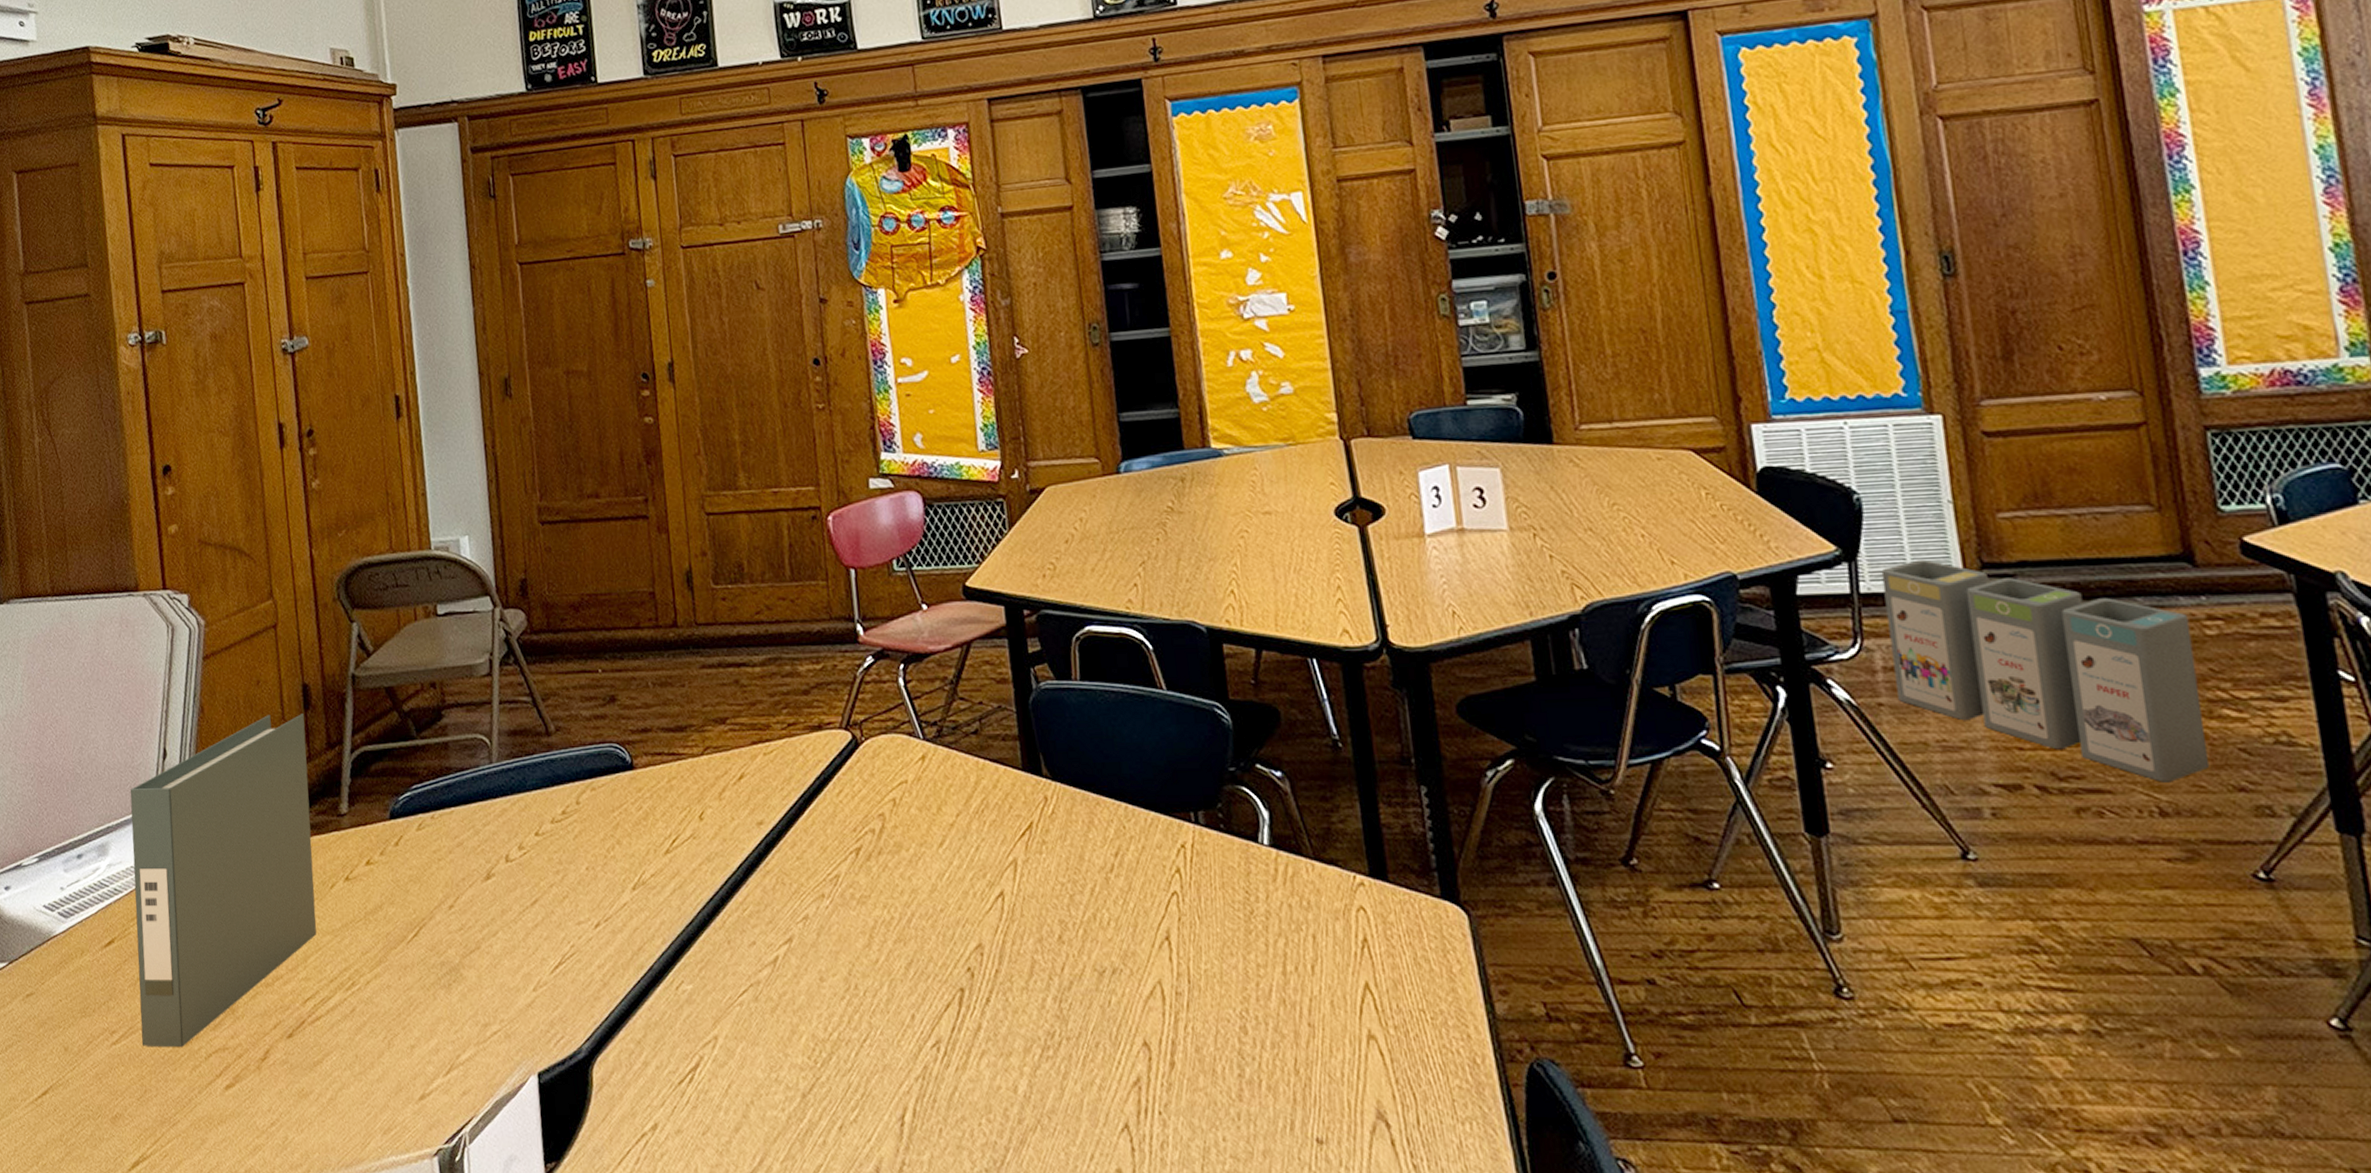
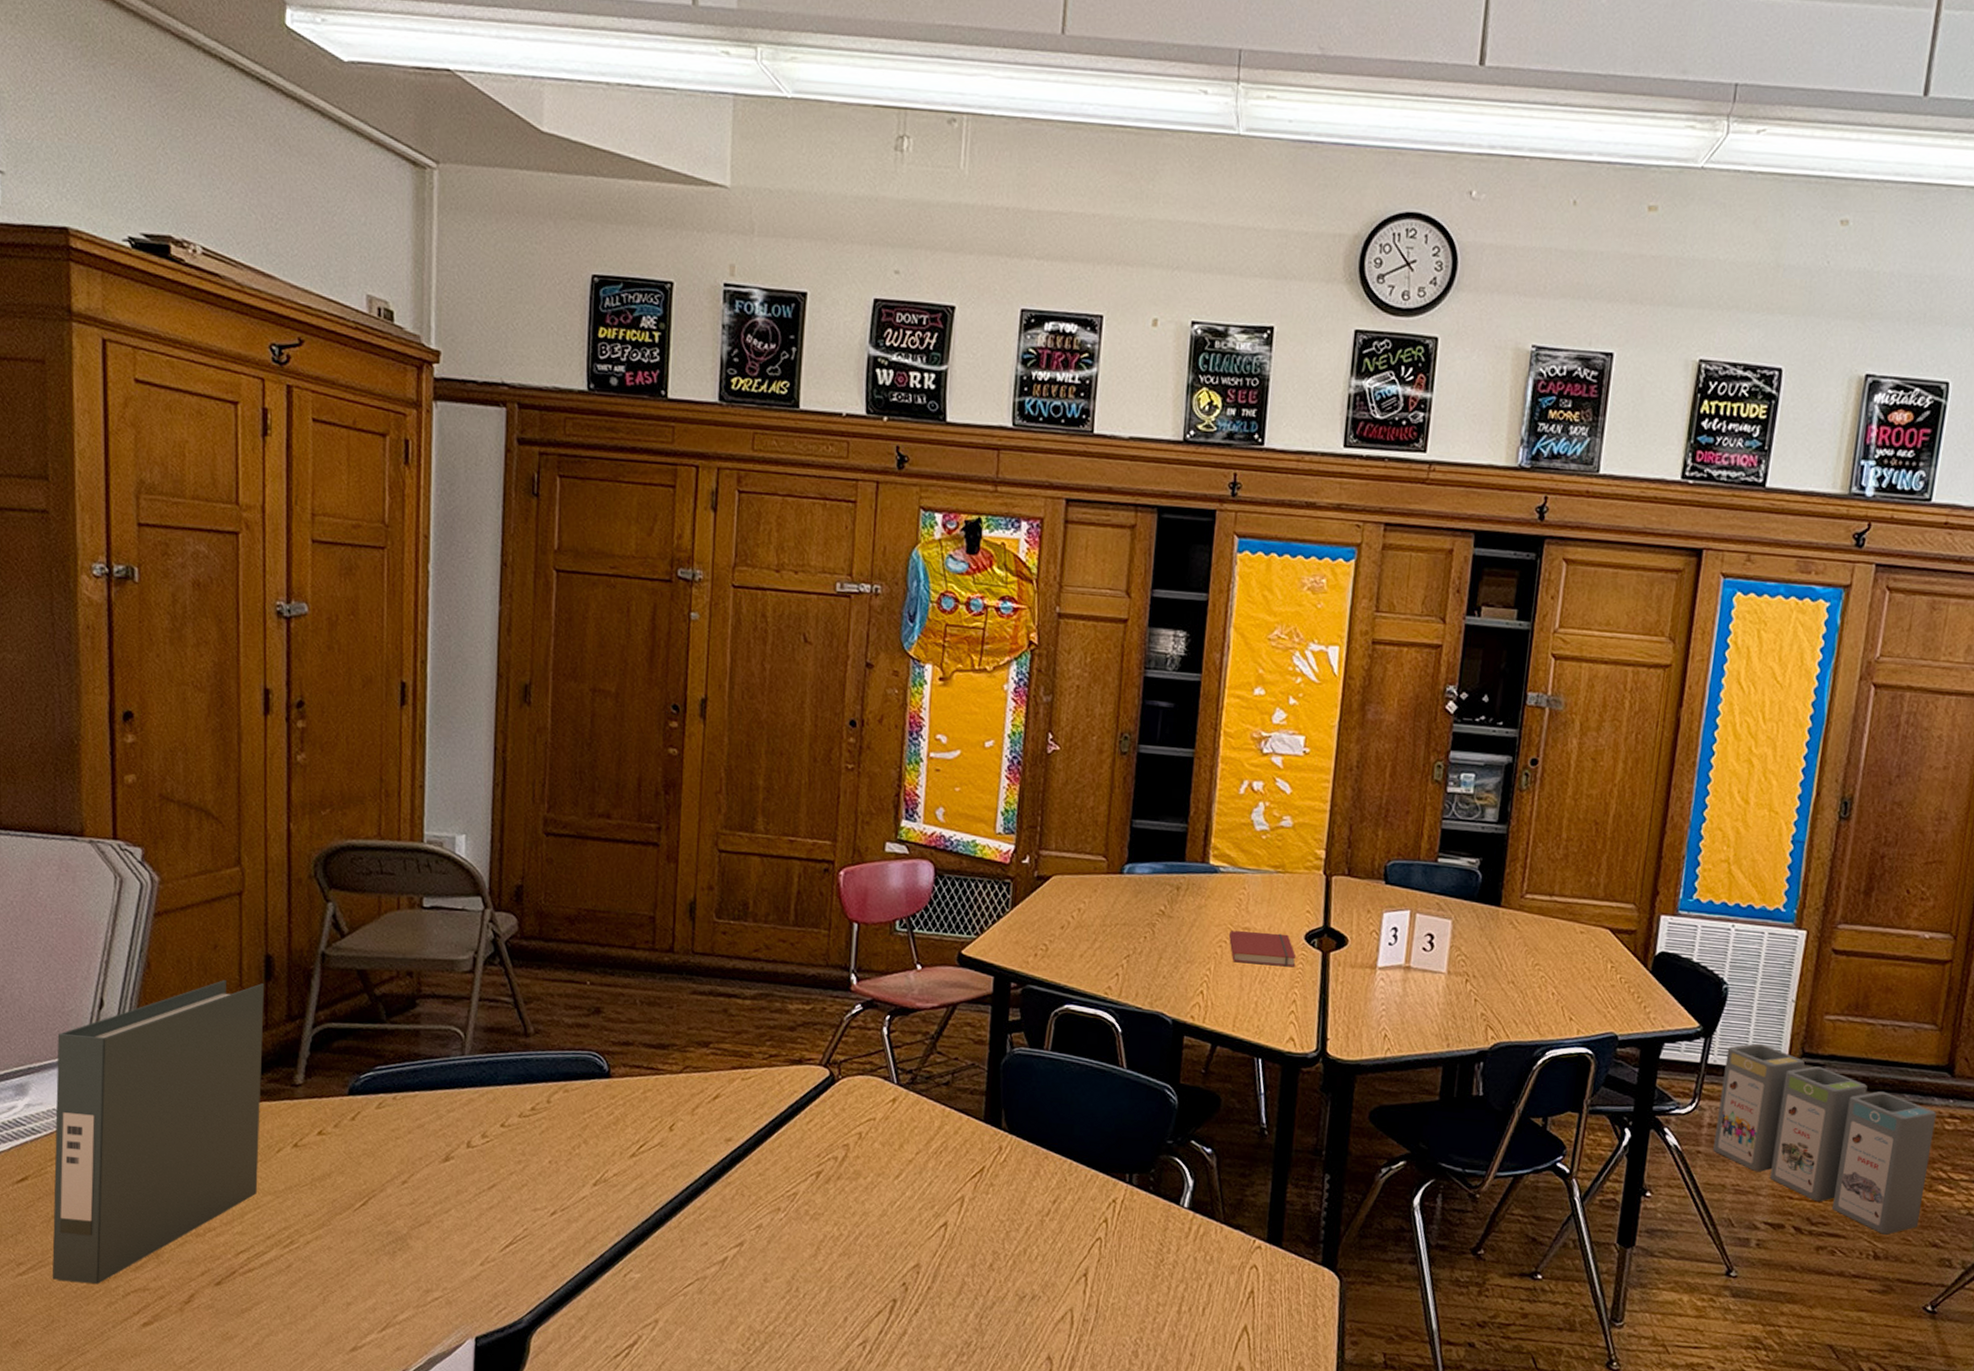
book: none [1249,512,1331,553] -> present [1229,930,1297,968]

